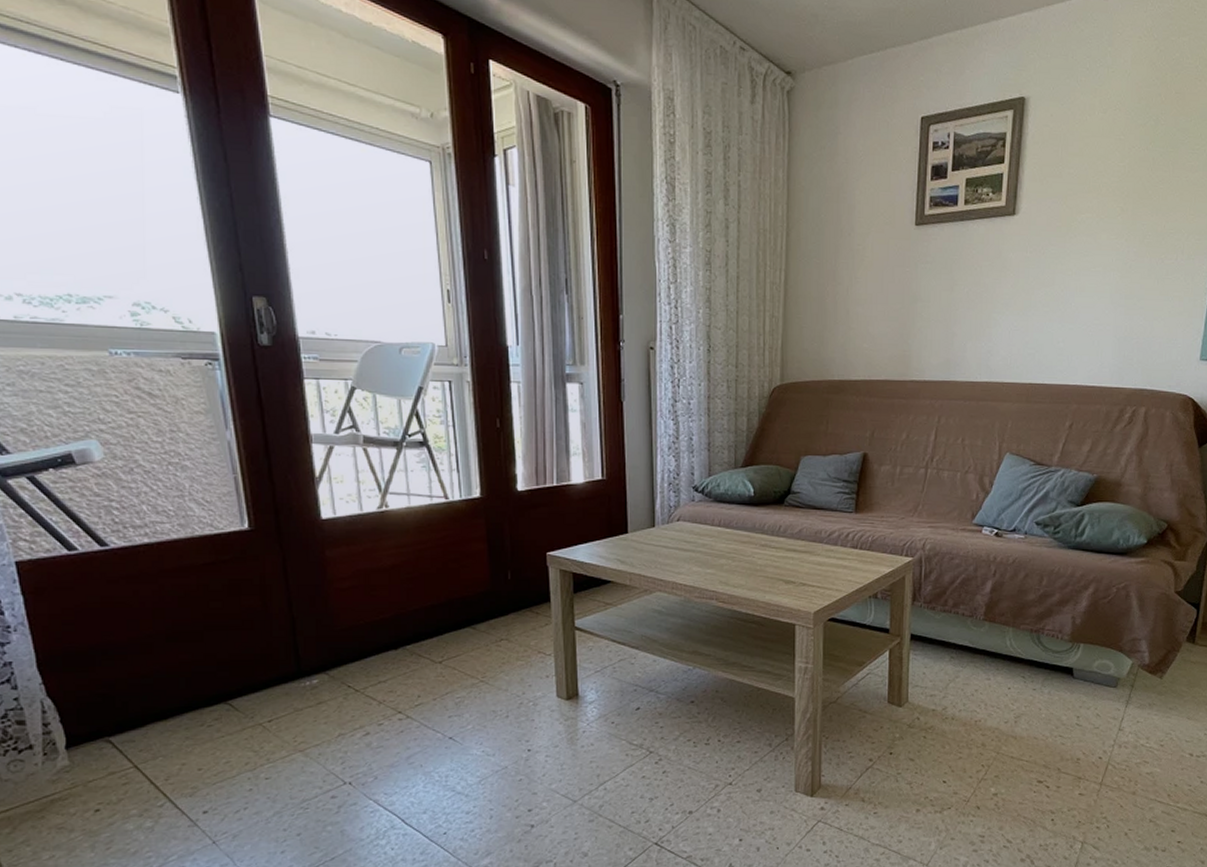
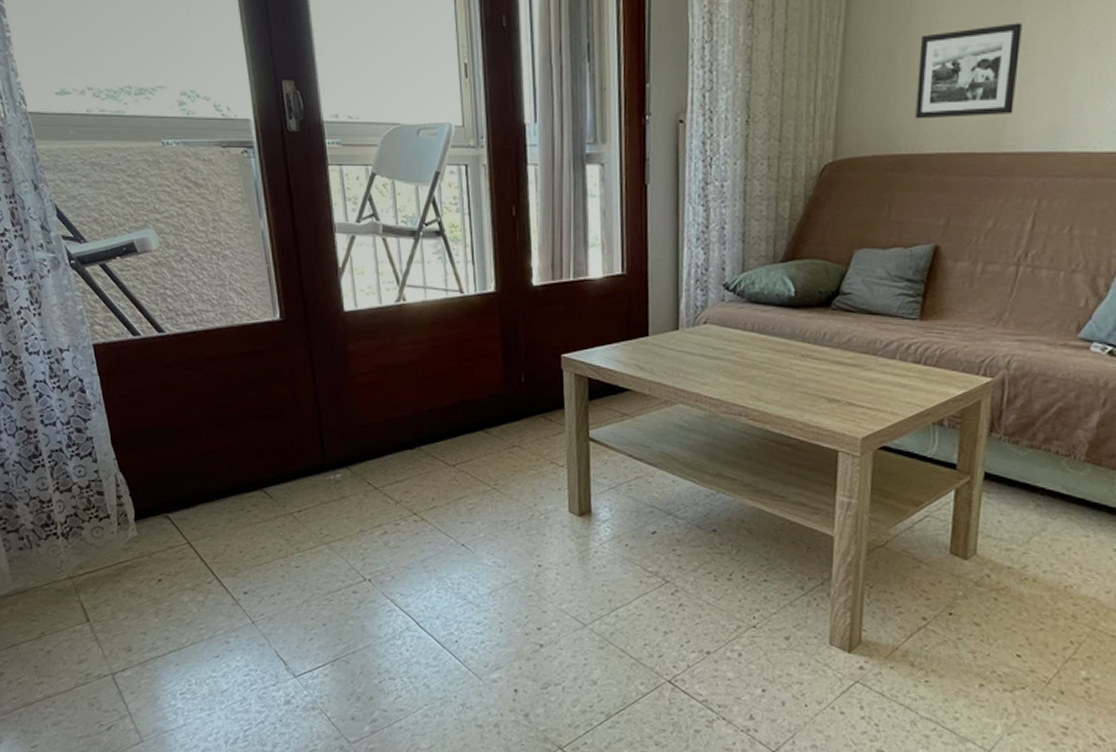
picture frame: none [843,282,919,353] -> present [915,23,1022,119]

